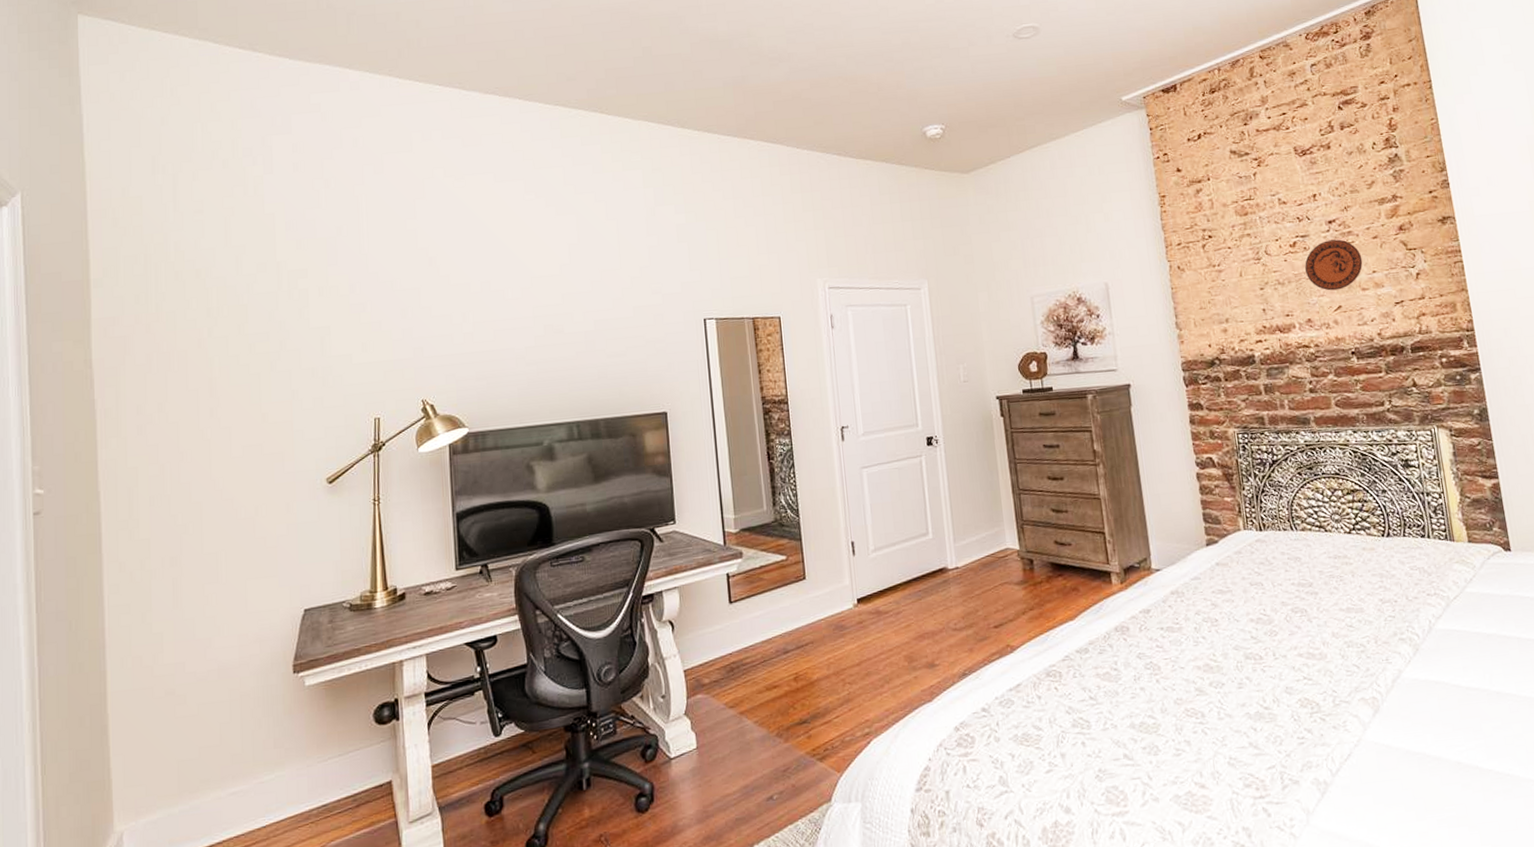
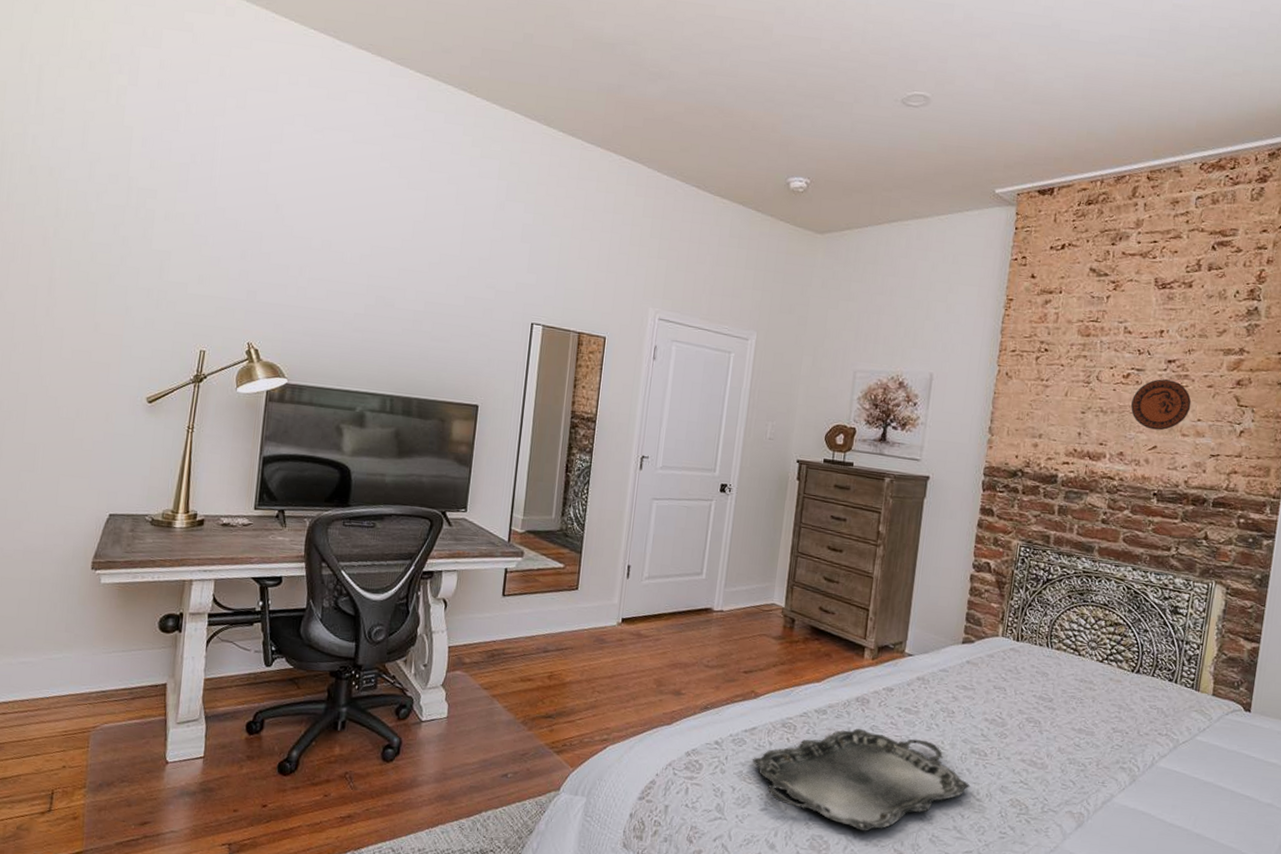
serving tray: none [1025,657,1254,771] -> present [753,729,970,832]

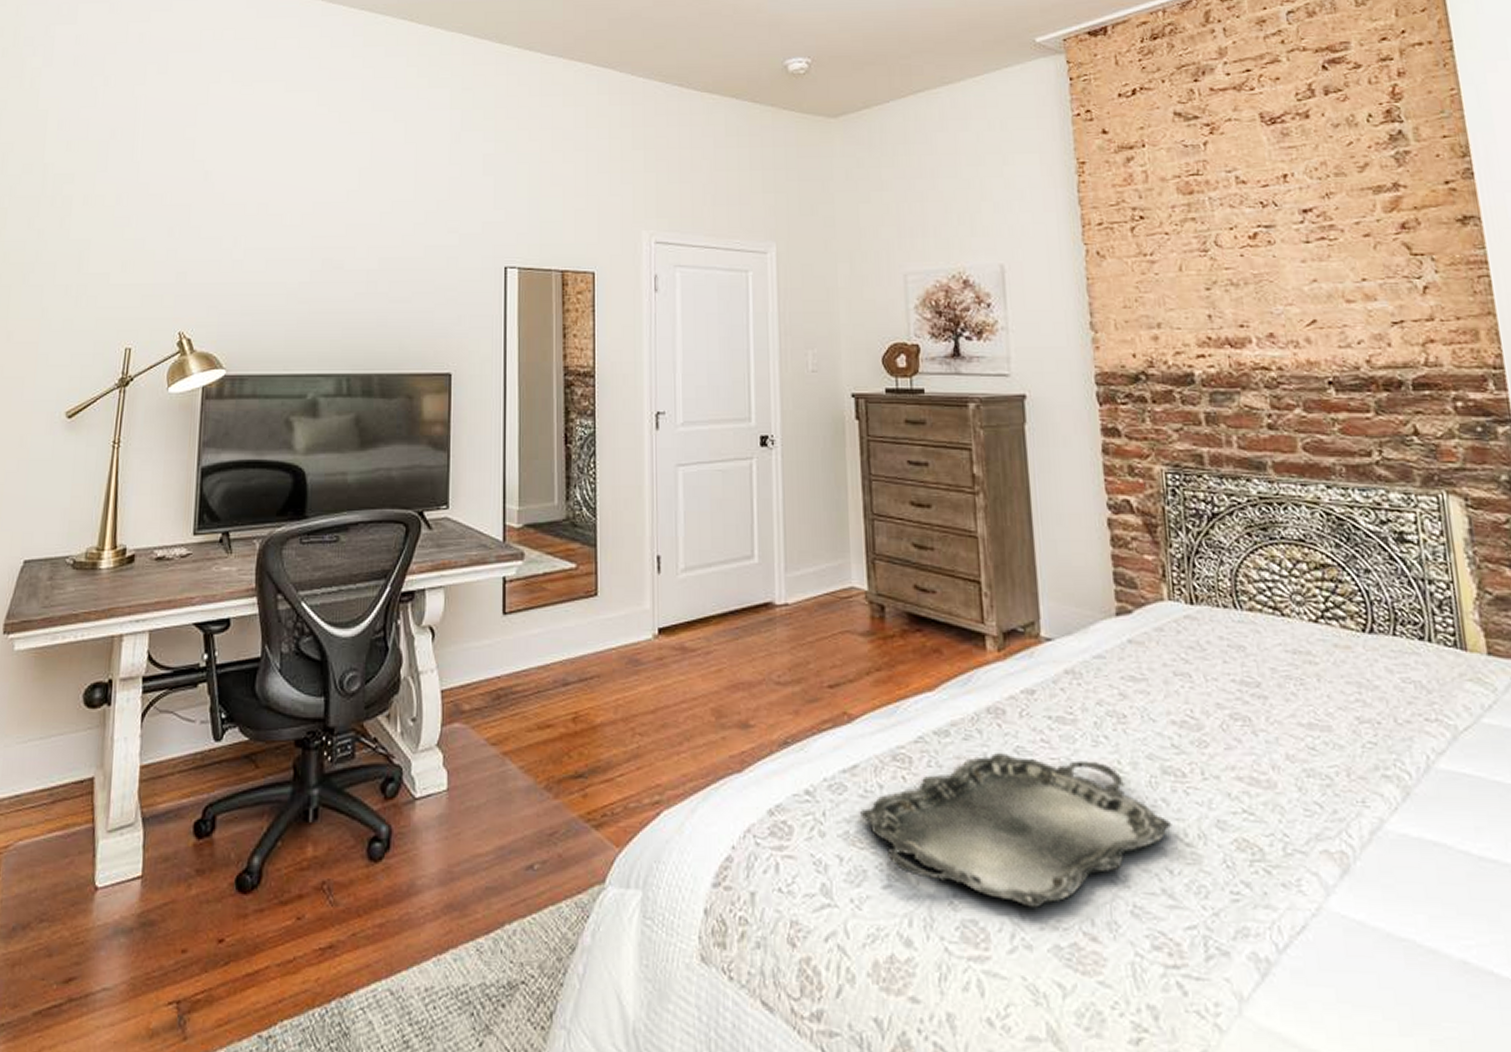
decorative plate: present [1131,379,1192,431] -> none [1268,234,1349,299]

